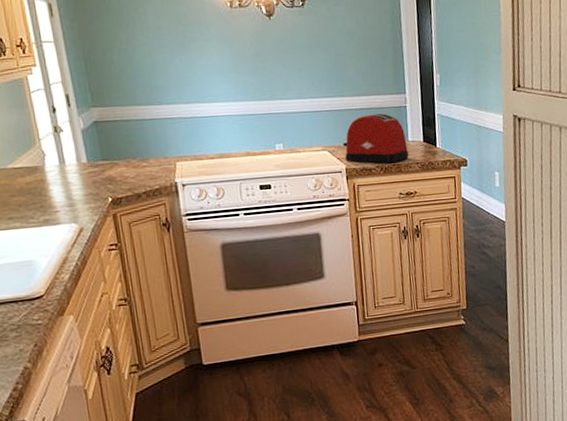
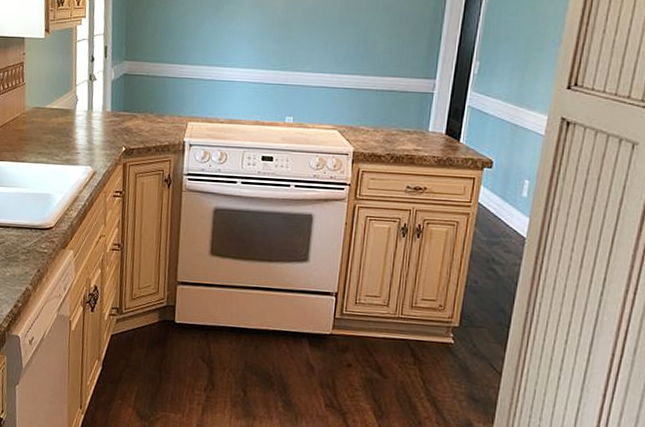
toaster: present [342,113,409,164] -> none [355,96,427,153]

